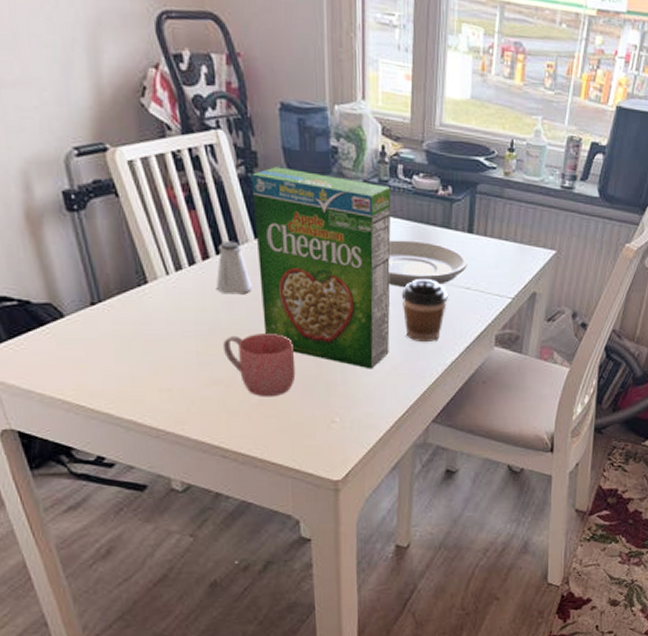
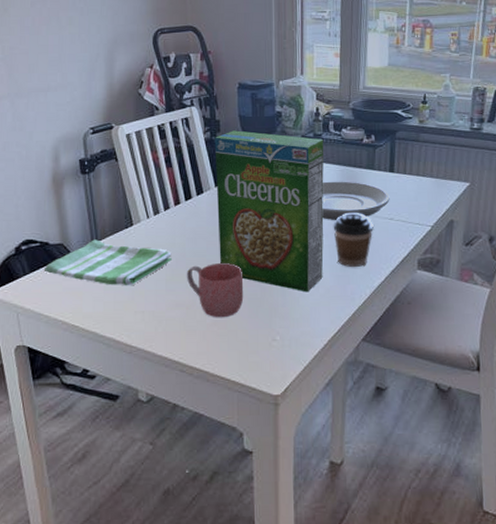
dish towel: none [27,299,203,357] -> present [43,239,172,285]
saltshaker: present [215,240,252,295] -> none [183,189,211,232]

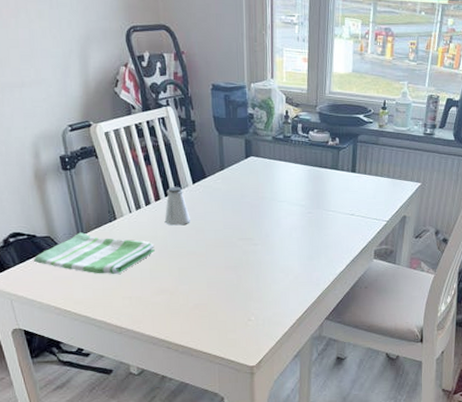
saltshaker: none [183,189,211,232] -> present [164,186,190,226]
mug: present [186,263,244,318] -> none [168,254,222,302]
cereal box: present [214,130,324,293] -> none [190,131,293,279]
plate: present [322,181,390,221] -> none [291,180,352,216]
coffee cup: present [333,212,374,268] -> none [301,208,337,258]

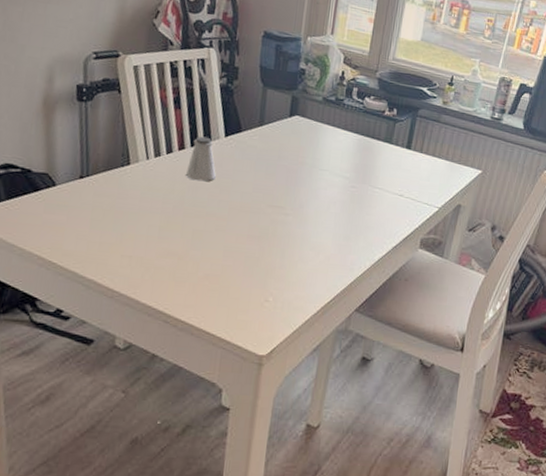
dish towel: present [33,232,155,274] -> none [22,173,169,227]

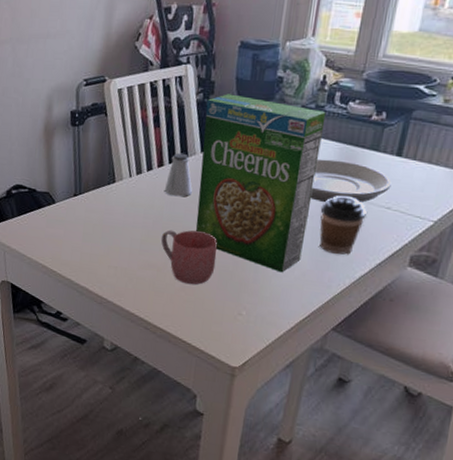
mug: none [182,215,243,273] -> present [160,229,217,285]
cereal box: none [220,80,345,258] -> present [195,94,326,273]
plate: none [333,148,403,190] -> present [310,158,392,203]
coffee cup: none [341,183,383,239] -> present [319,195,367,255]

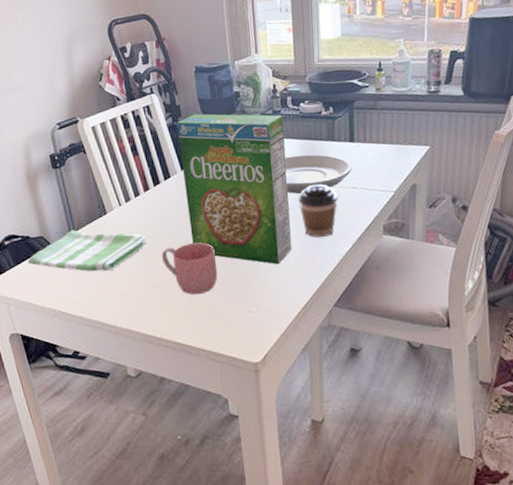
dish towel: none [30,192,150,241] -> present [27,230,146,272]
saltshaker: present [164,153,192,197] -> none [154,174,181,216]

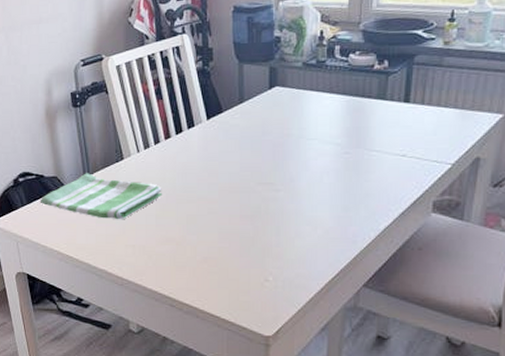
mug: present [161,242,218,295] -> none [176,200,236,256]
cereal box: present [176,114,292,265] -> none [207,59,328,233]
plate: present [284,154,352,194] -> none [323,113,403,157]
coffee cup: present [298,184,338,238] -> none [335,147,382,209]

